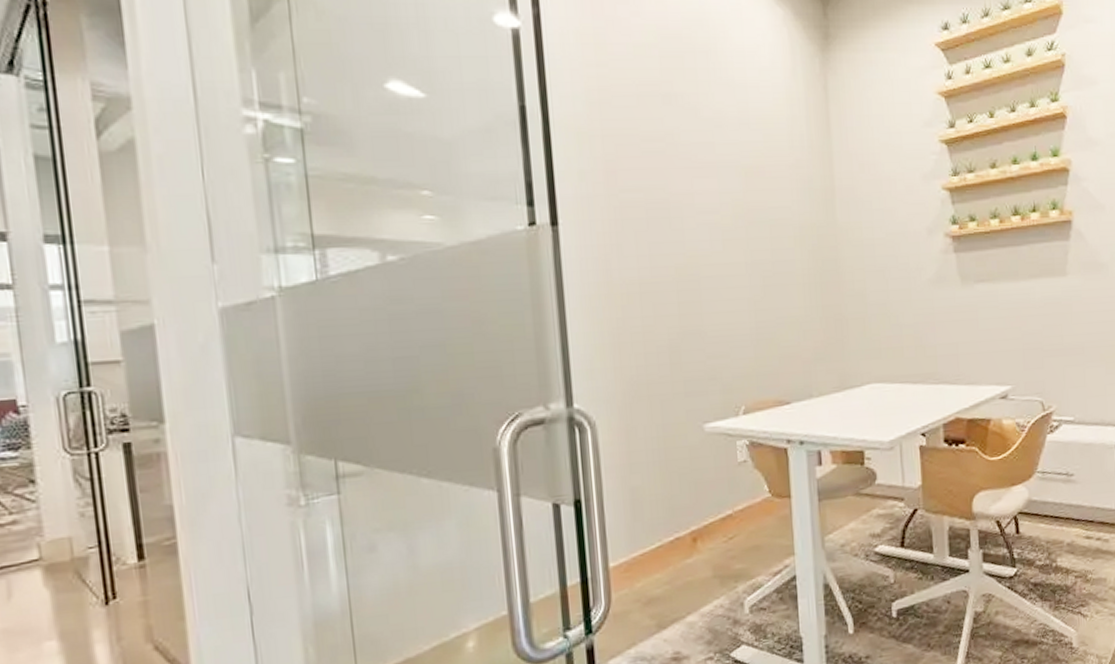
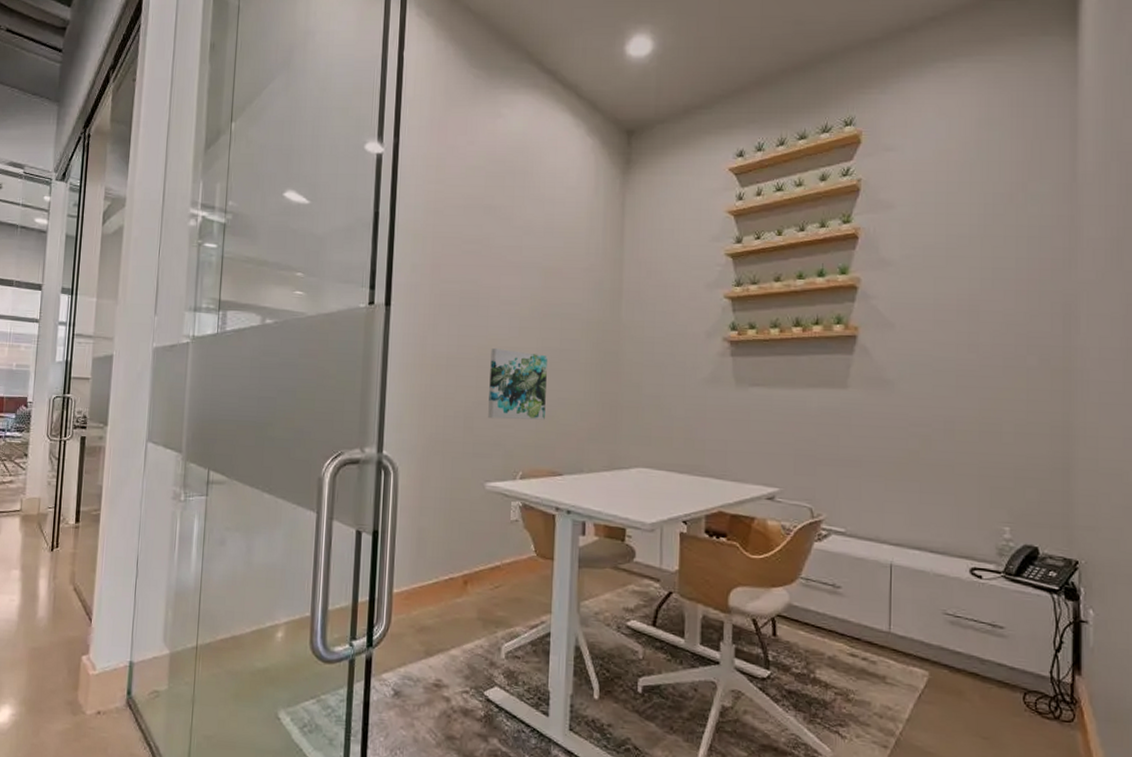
wall art: none [692,266,764,350] -> present [488,348,547,420]

